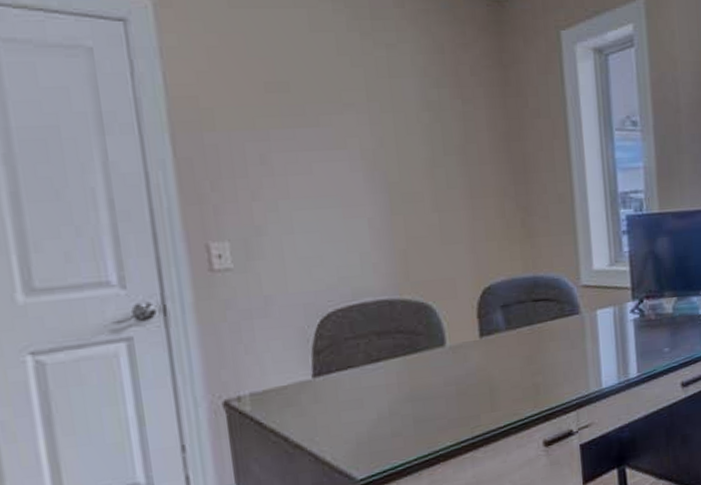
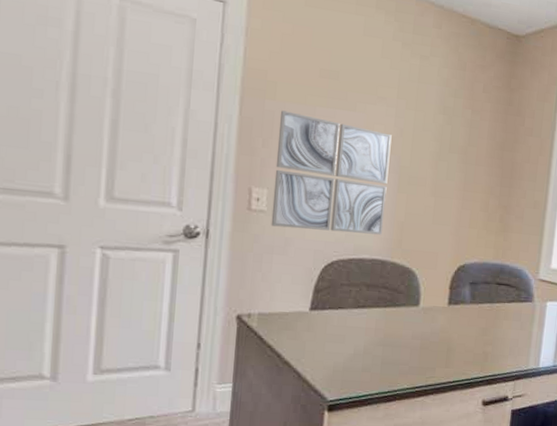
wall art: none [225,141,383,286] -> present [271,110,392,235]

